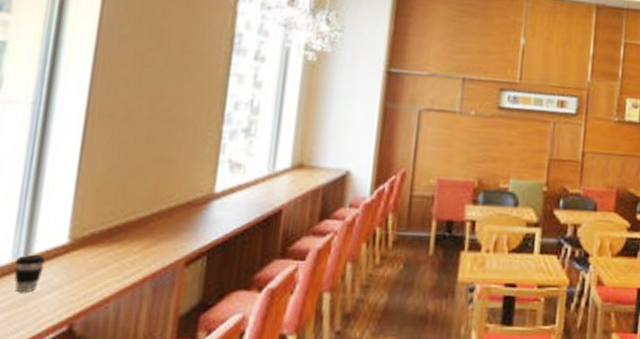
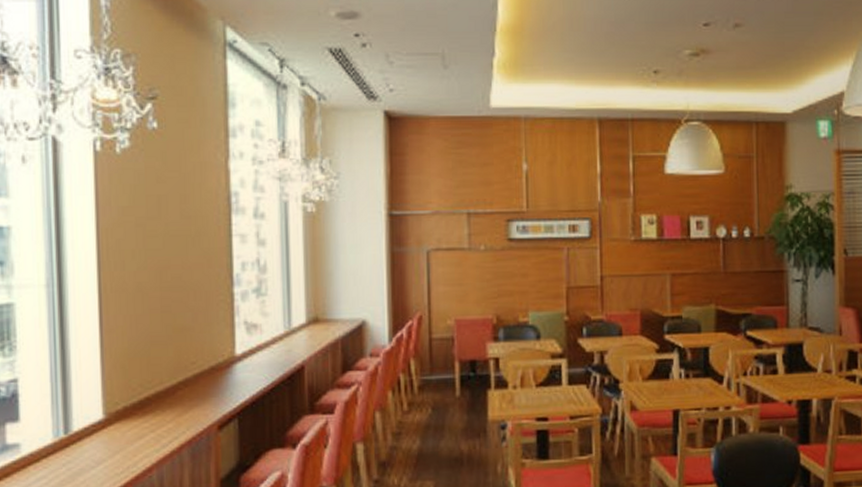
coffee cup: present [14,255,45,292] -> none [56,433,85,469]

